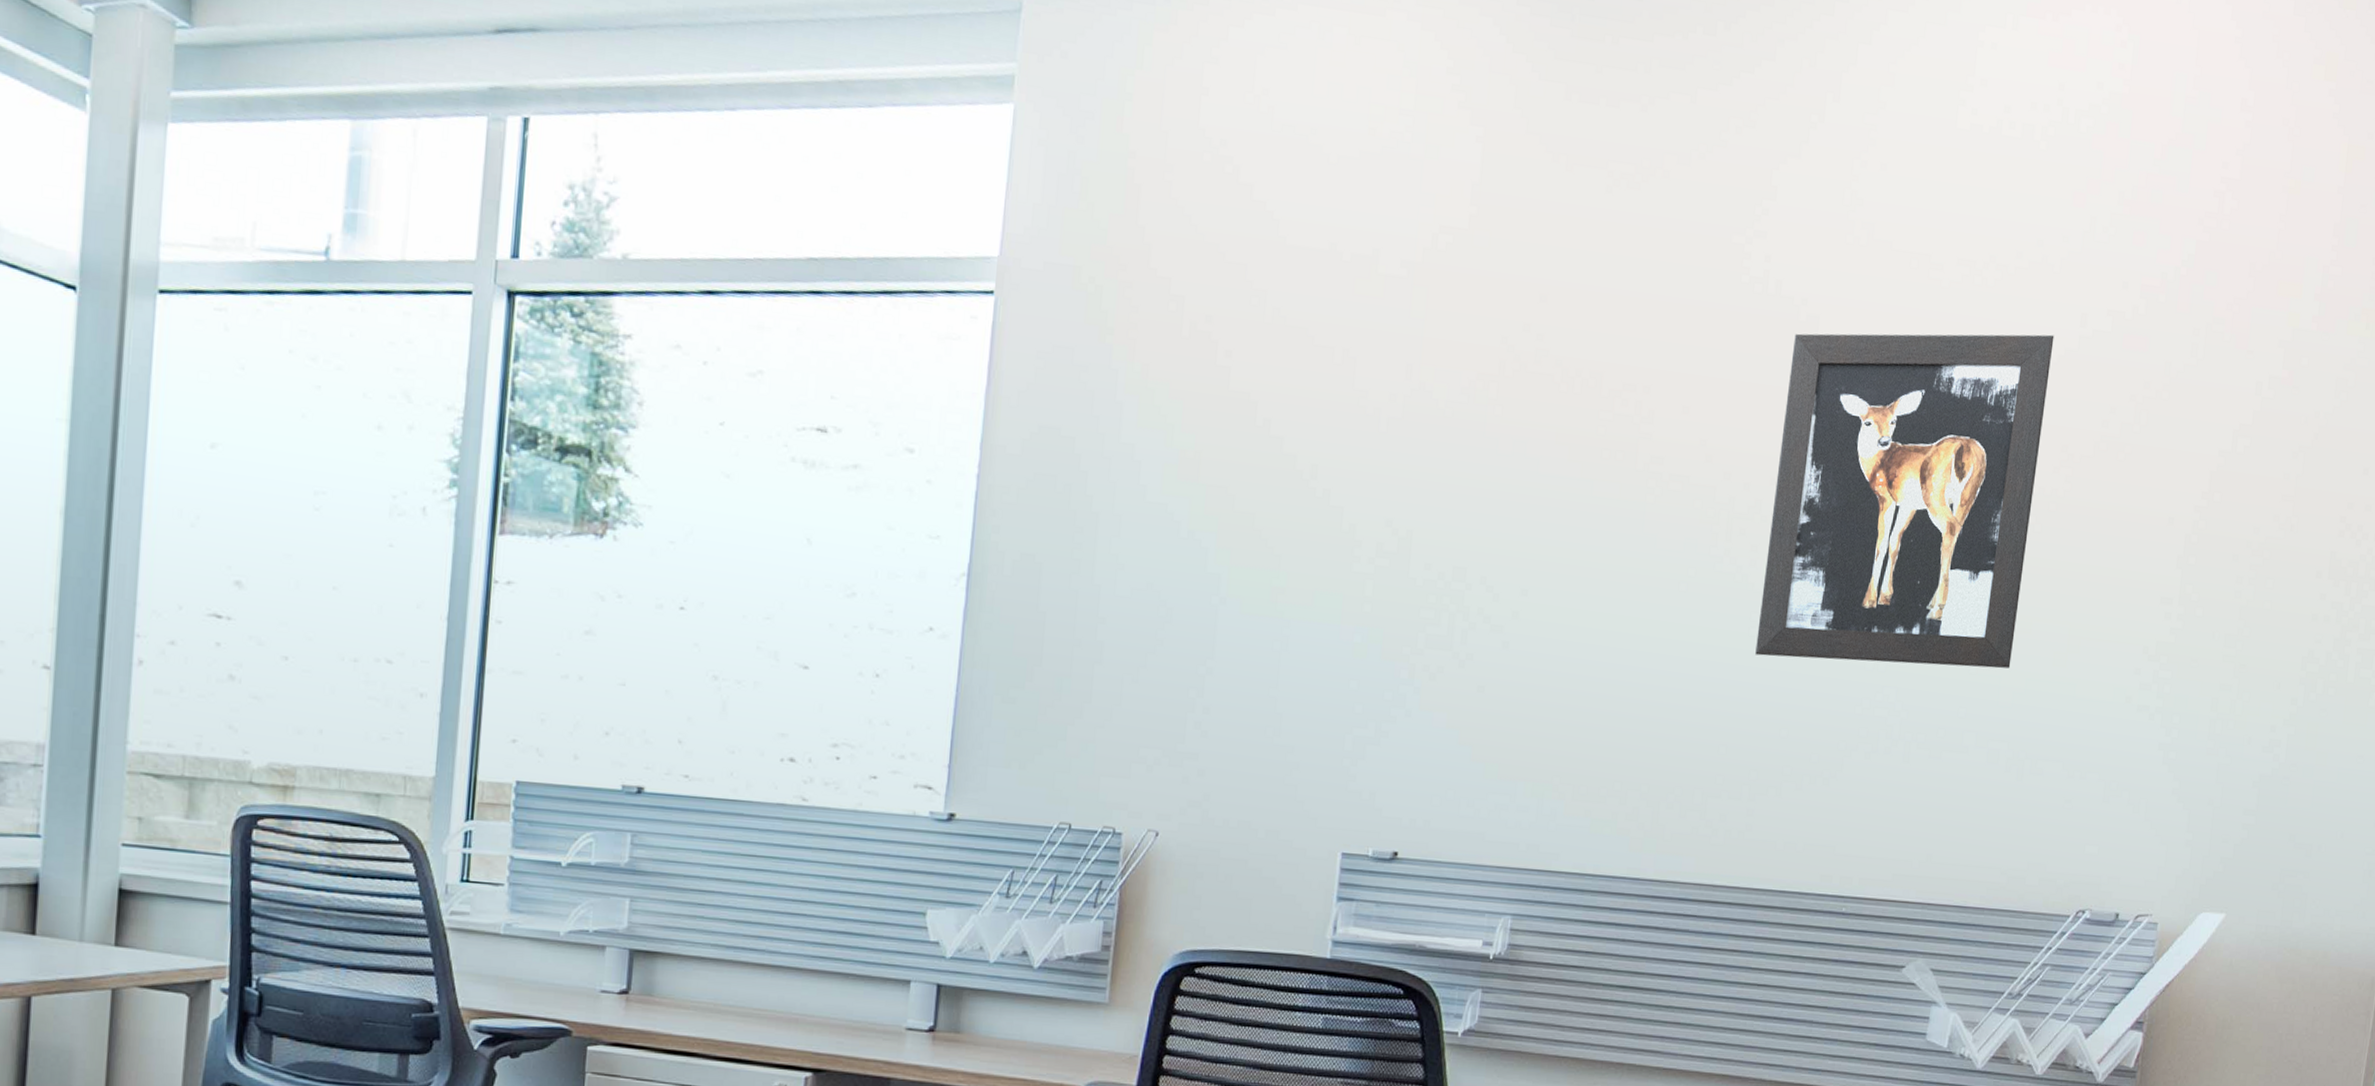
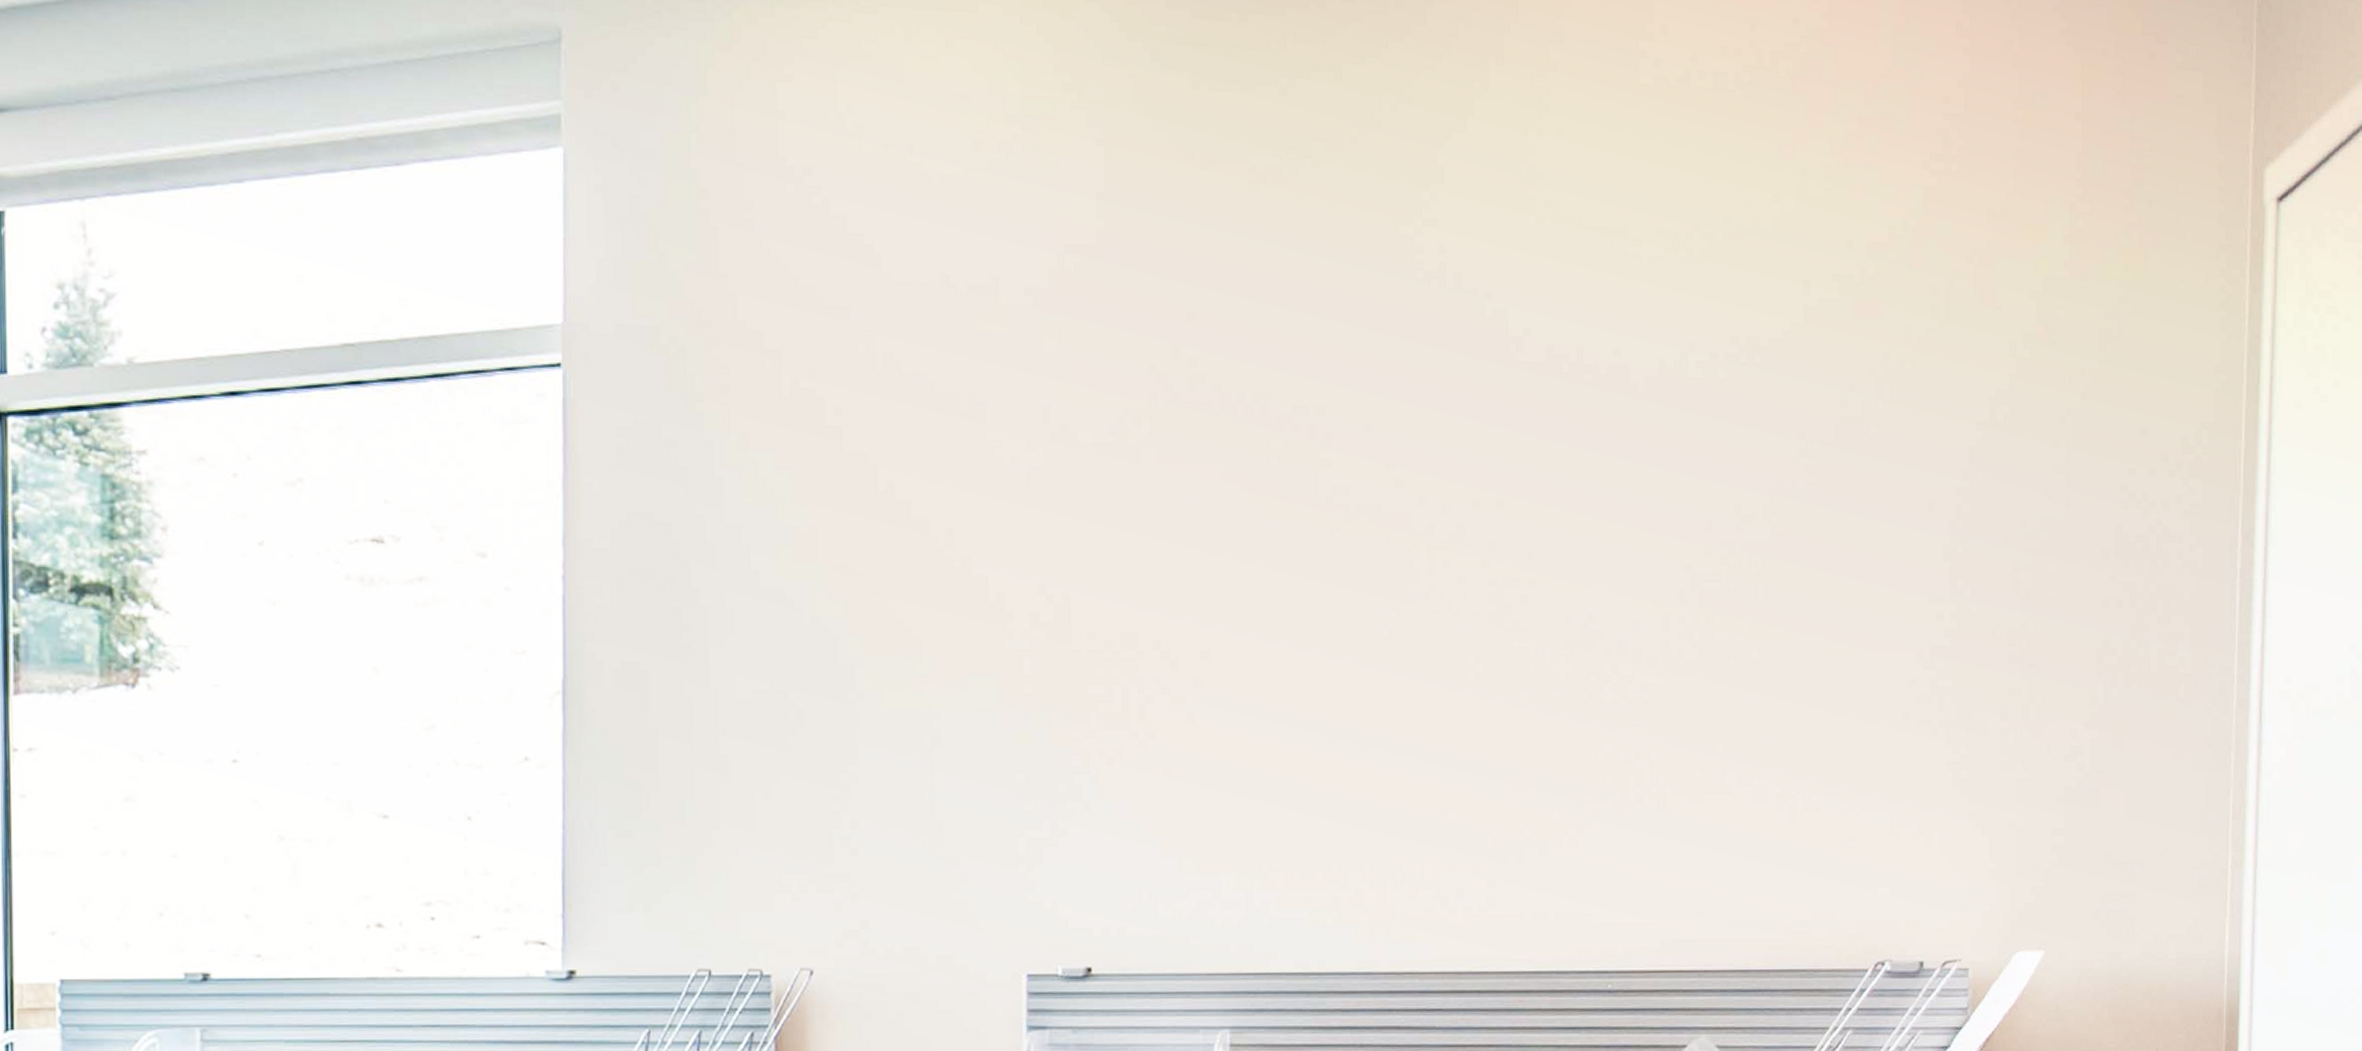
wall art: present [1755,333,2054,669] -> none [1476,308,1776,703]

